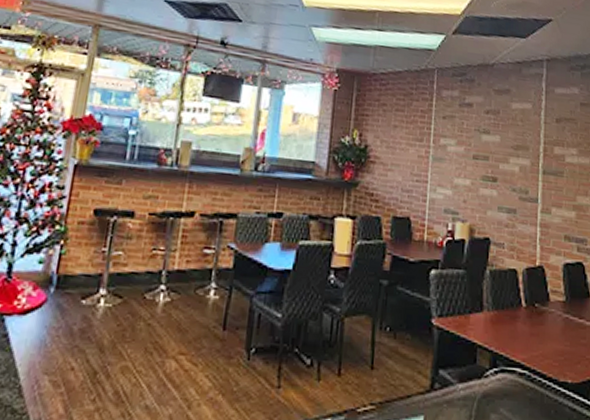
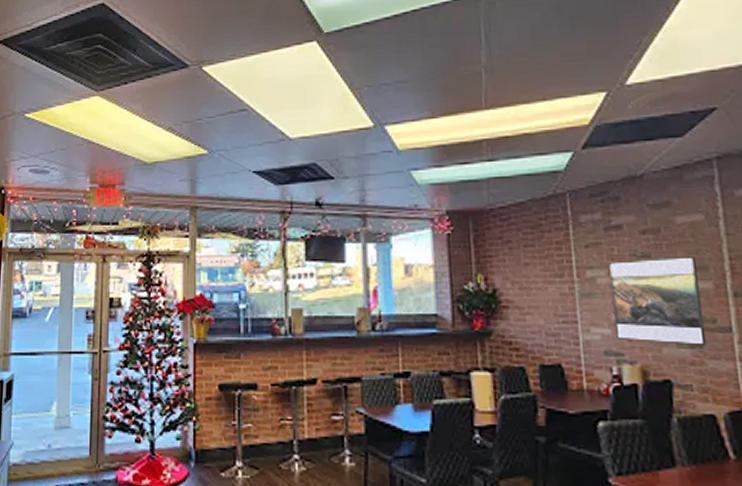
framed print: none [455,133,521,212] -> present [608,256,707,345]

